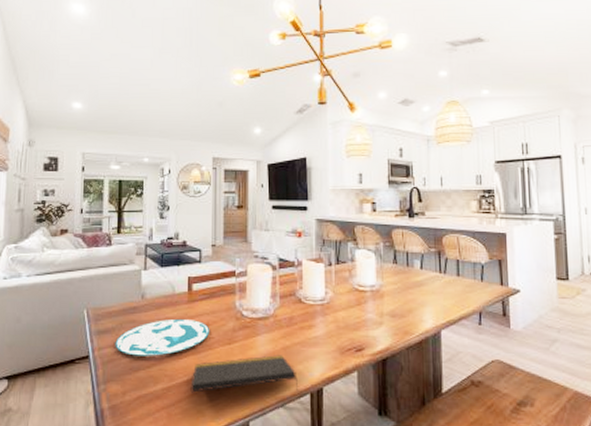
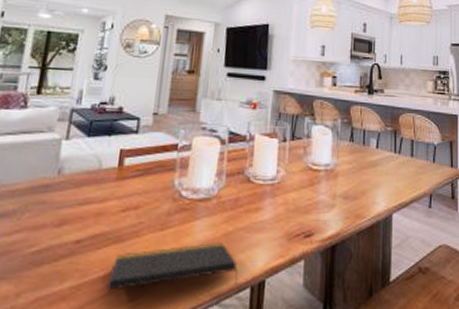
plate: present [115,318,210,356] -> none [13,199,140,246]

